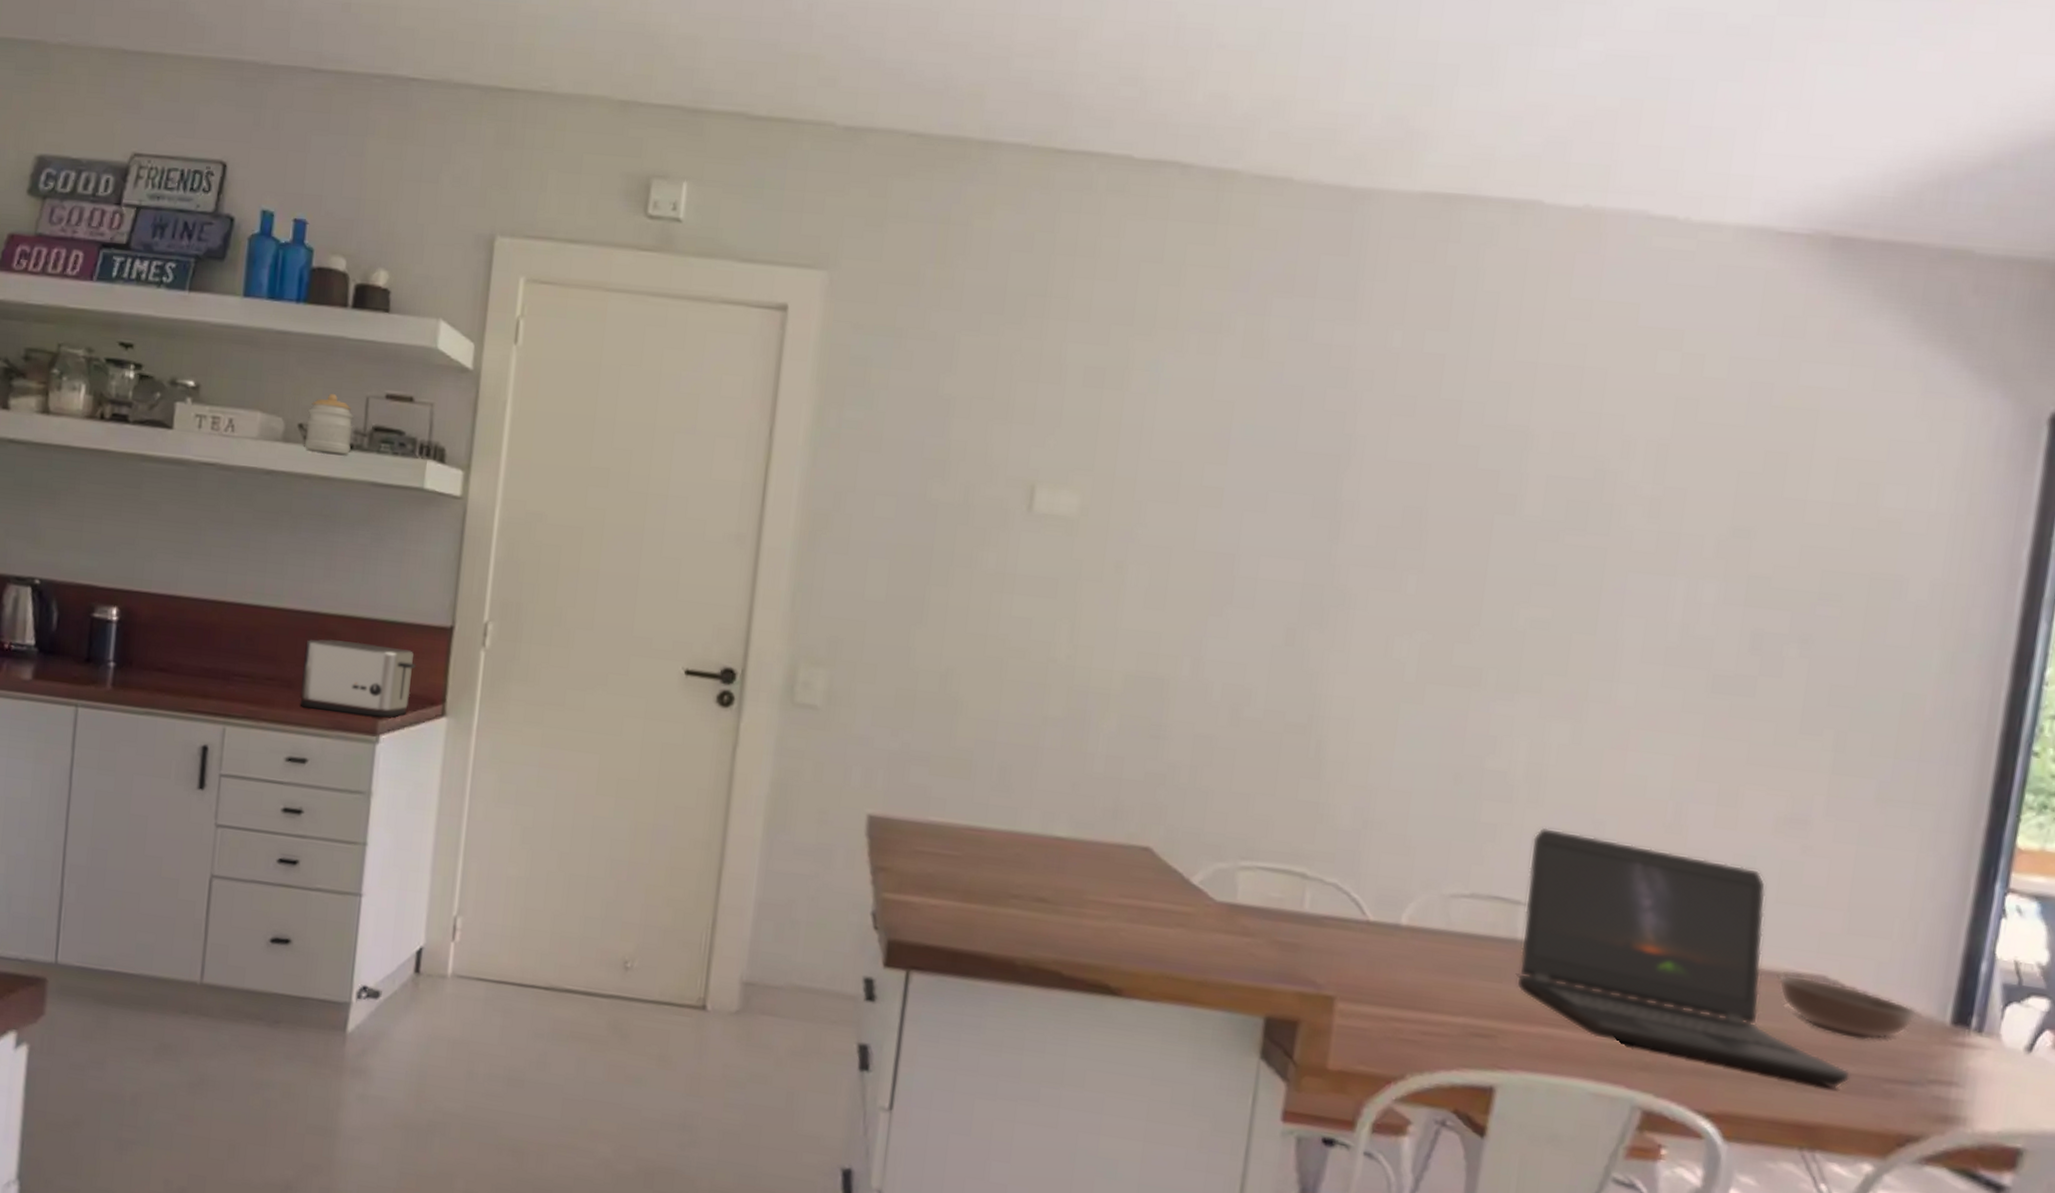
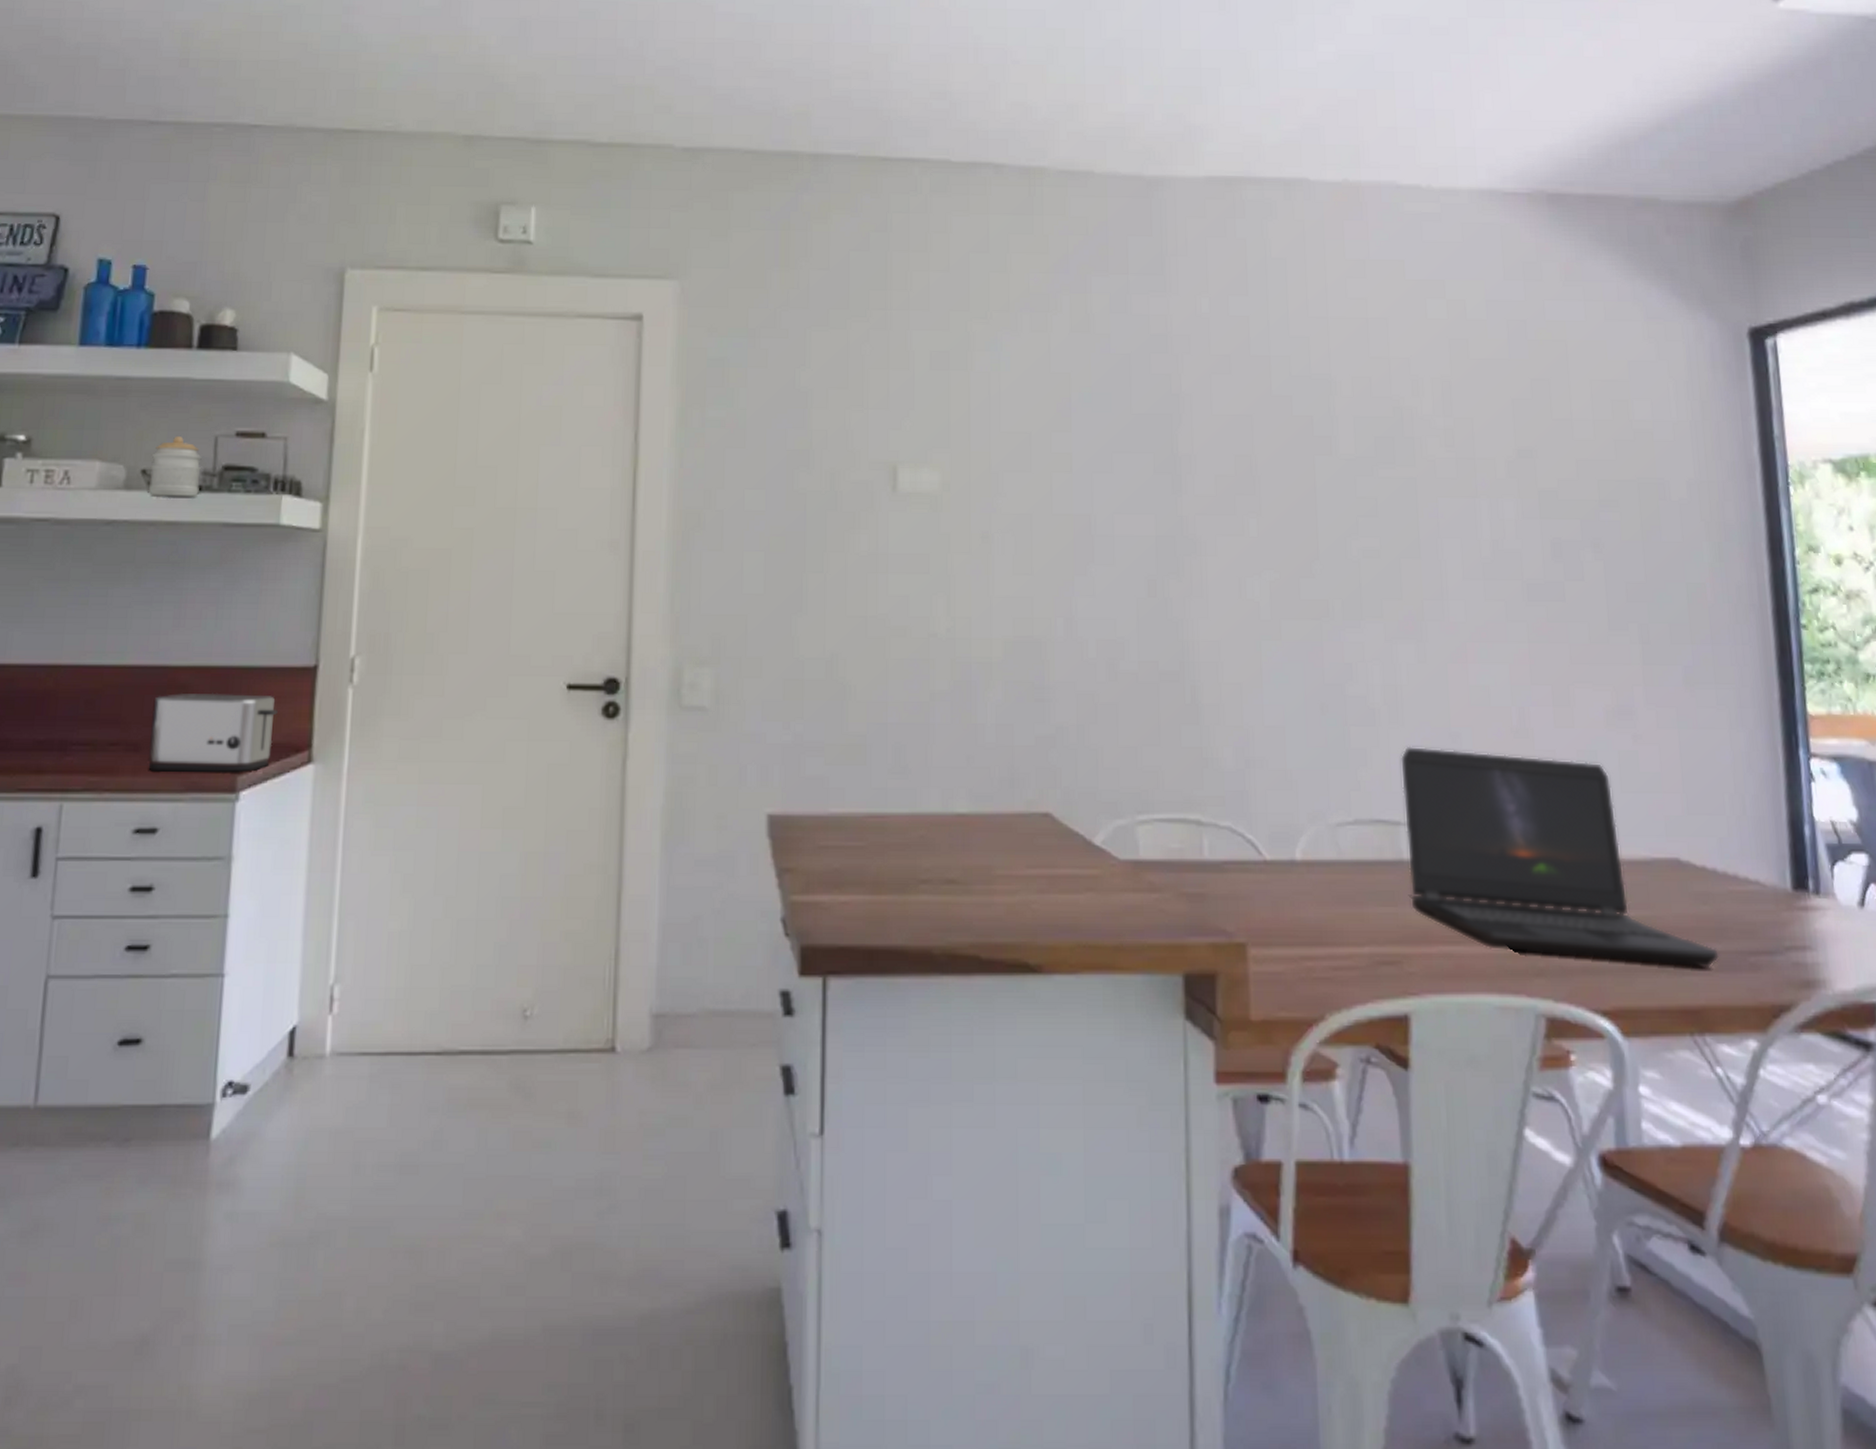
bowl: present [1779,974,1917,1041] -> none [1639,862,1762,917]

